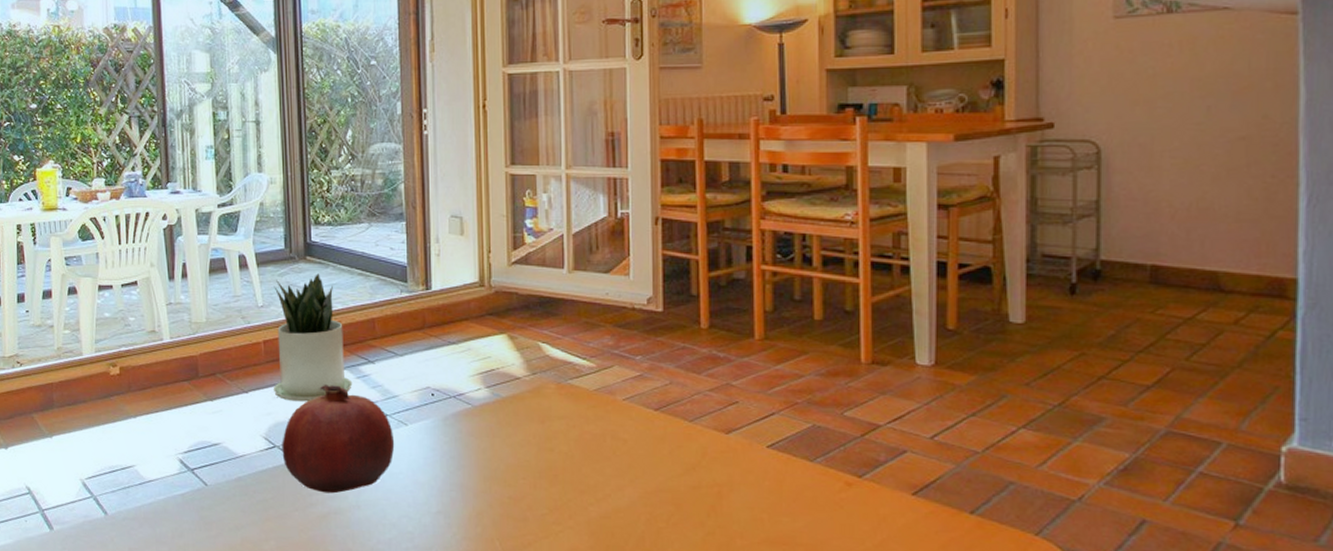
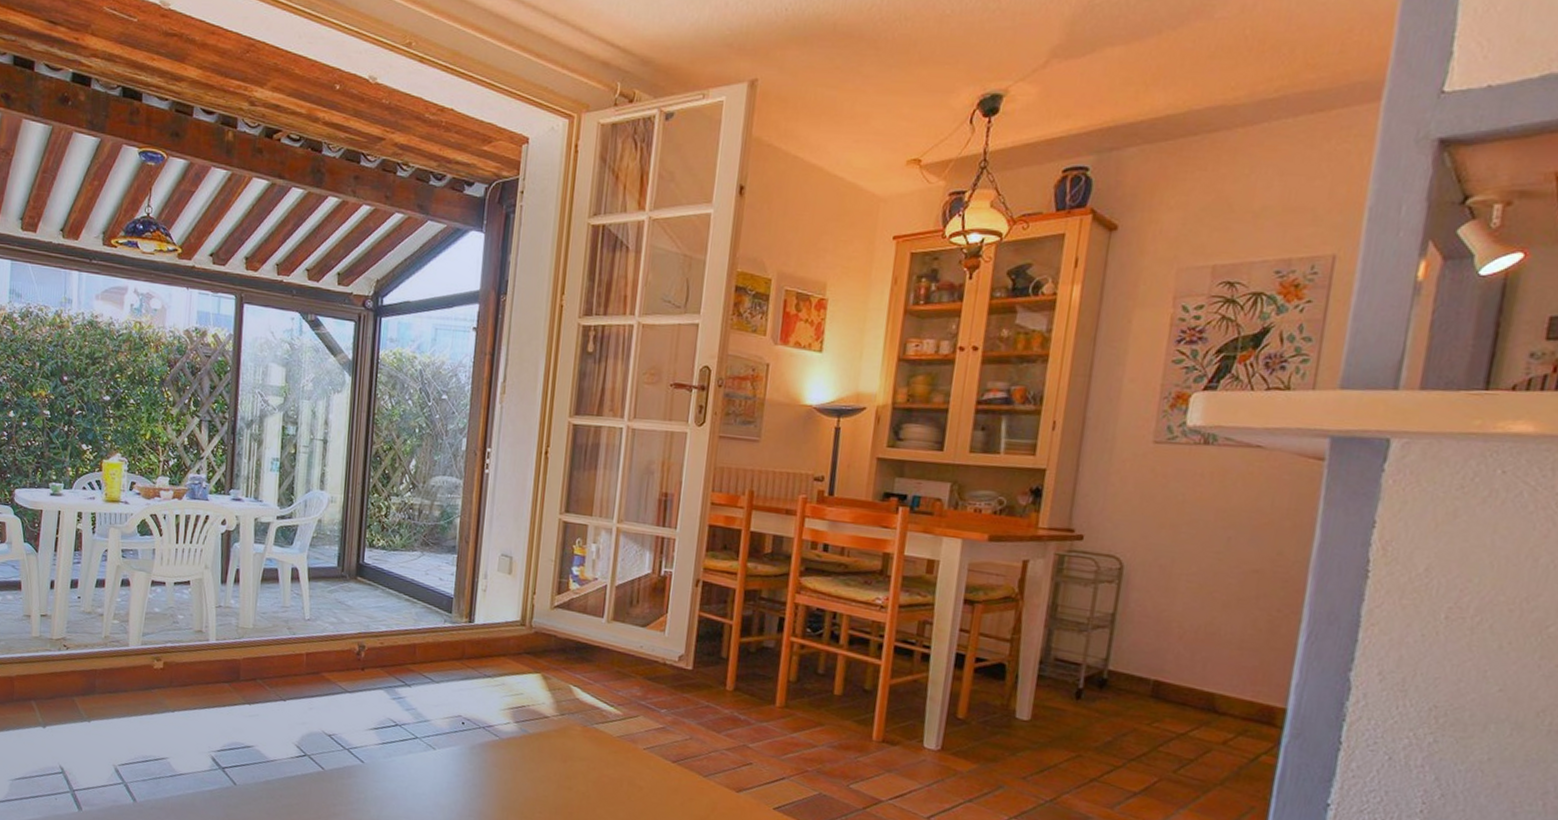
planter: present [272,273,353,402] -> none [310,594,388,716]
fruit: present [282,385,395,494] -> none [311,702,422,807]

